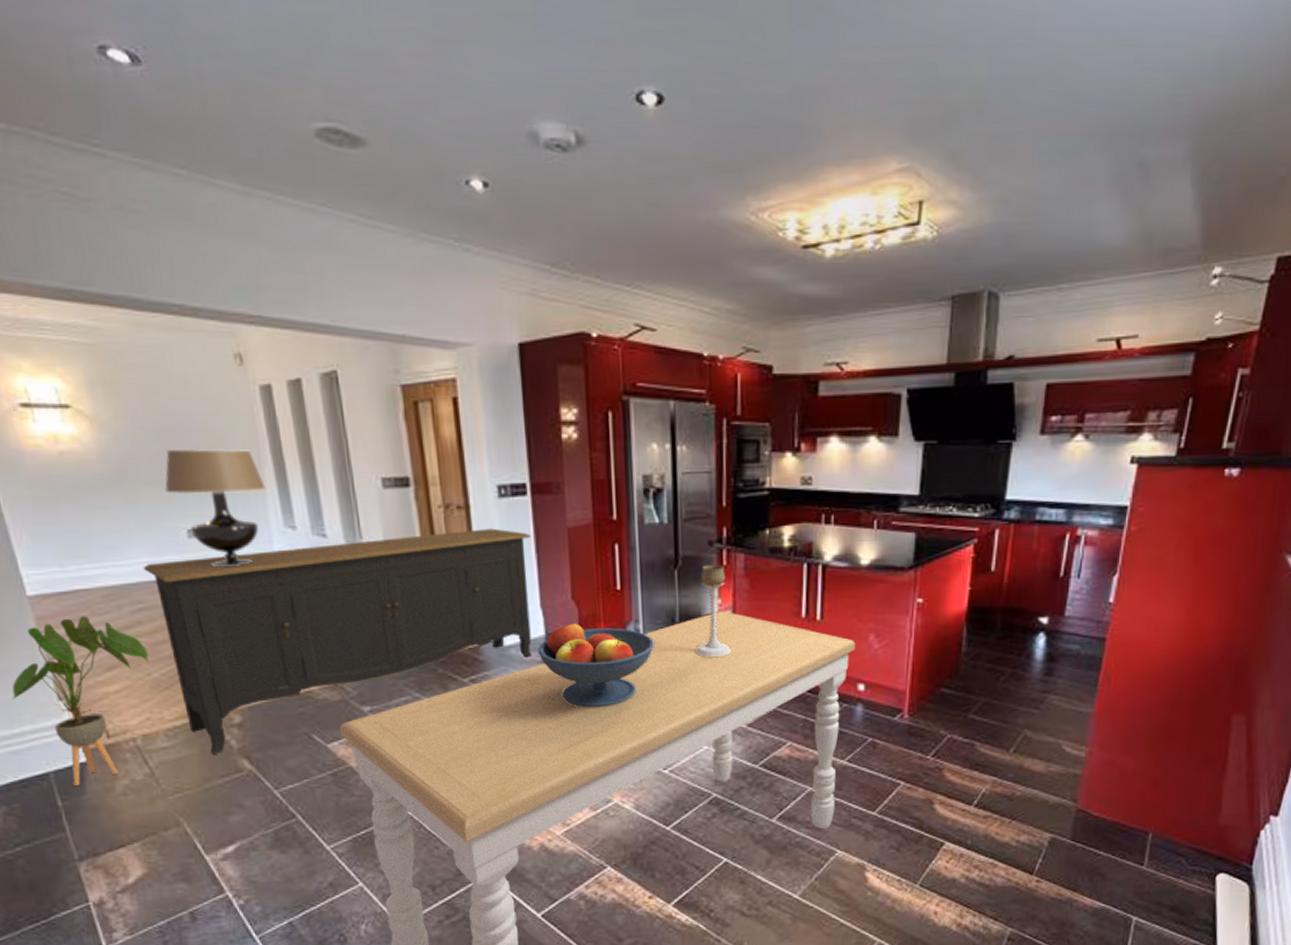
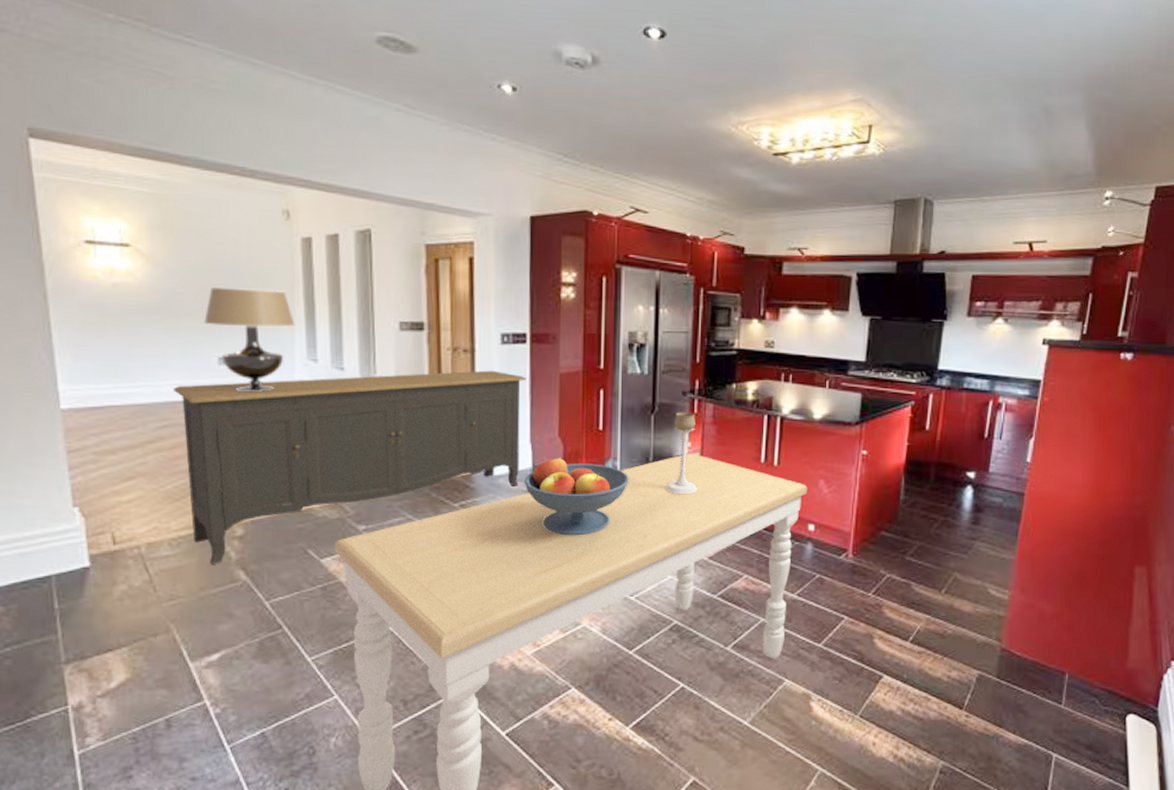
house plant: present [12,616,149,786] -> none [29,430,165,589]

